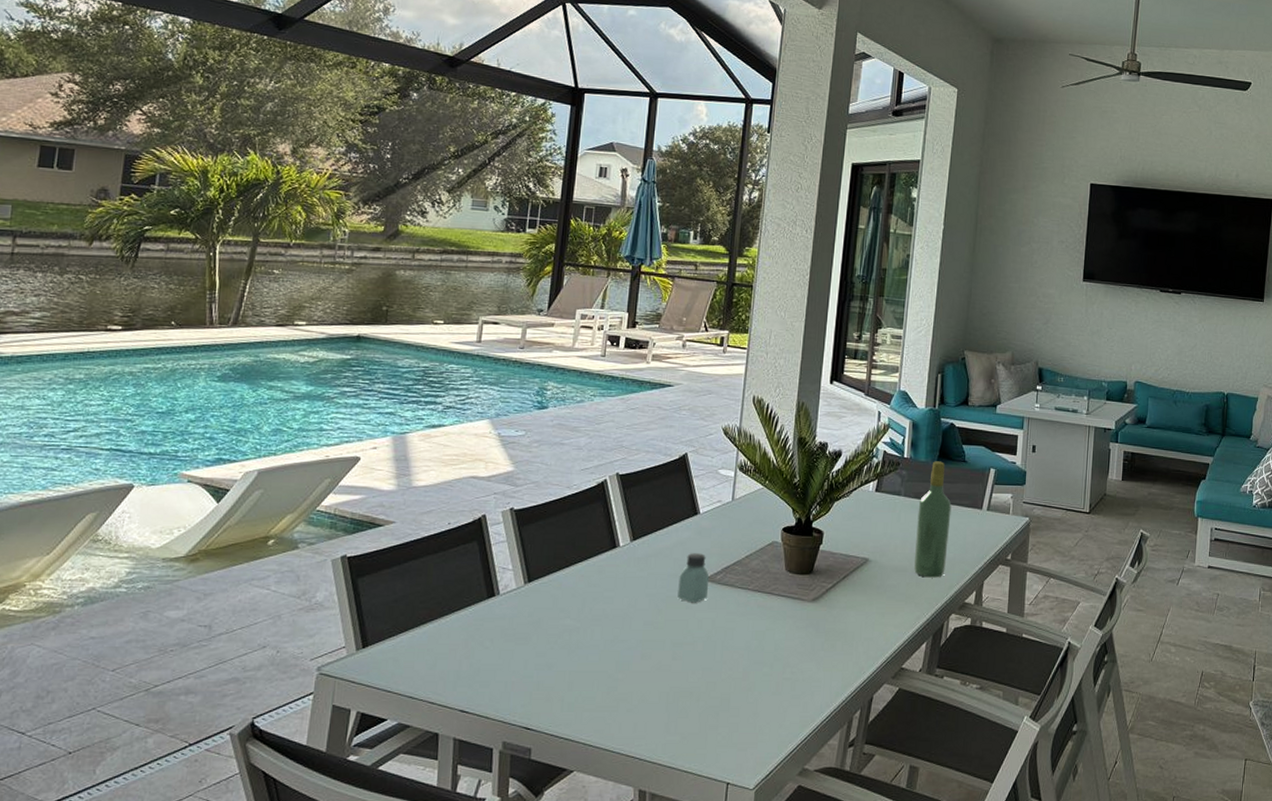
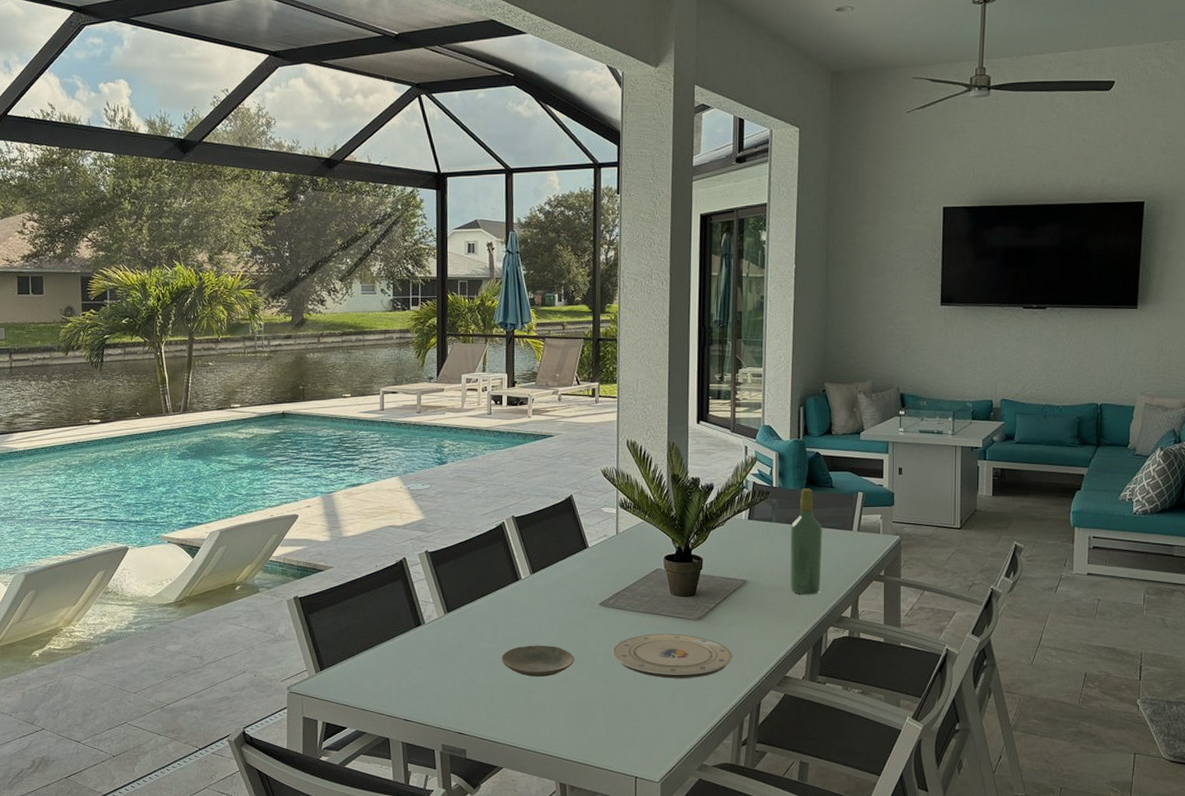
plate: none [586,624,672,662] -> present [501,645,575,677]
saltshaker: present [677,553,710,603] -> none [576,582,603,625]
plate: none [714,615,847,668] -> present [612,633,732,679]

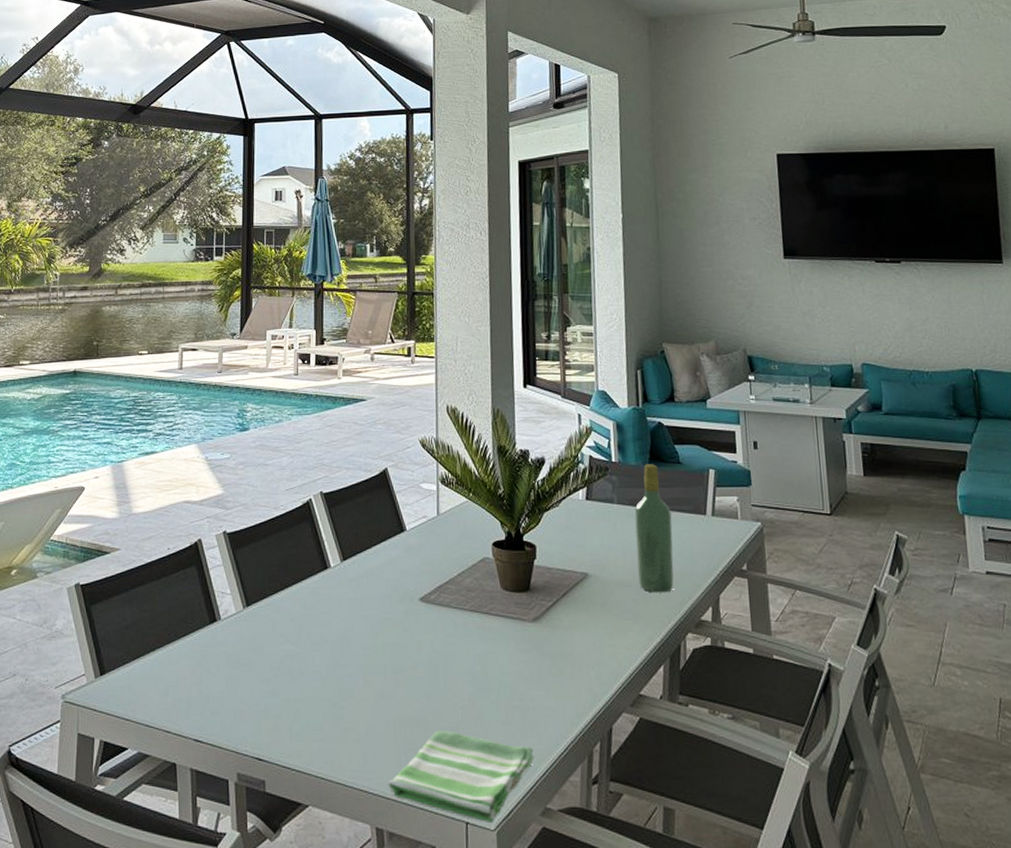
plate: present [501,645,575,677] -> none [307,649,393,689]
dish towel: none [570,708,695,776] -> present [388,731,535,823]
plate: present [612,633,732,679] -> none [435,637,576,695]

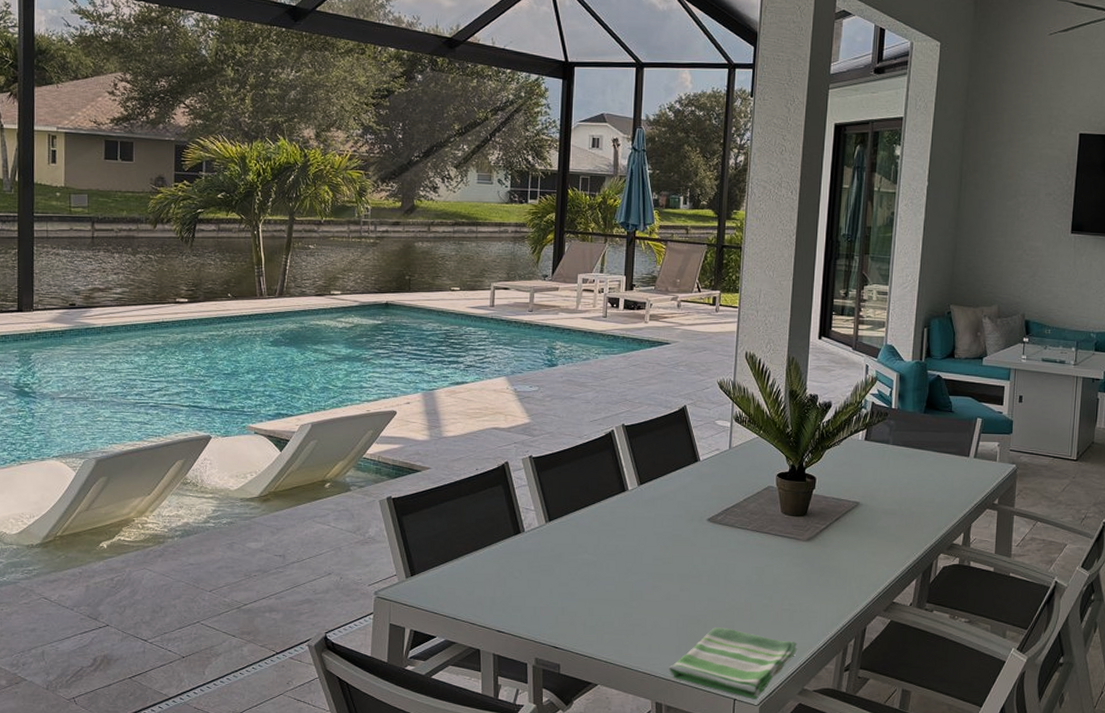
wine bottle: present [634,464,674,593] -> none [903,411,939,521]

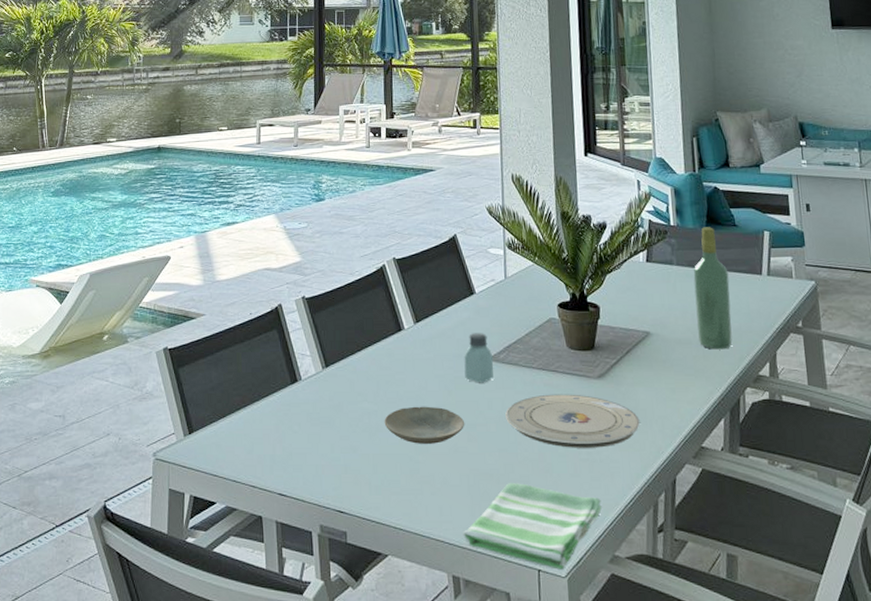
plate: none [602,559,679,592] -> present [384,406,465,444]
saltshaker: none [683,496,711,541] -> present [464,333,494,383]
plate: none [718,553,840,600] -> present [505,394,640,448]
wine bottle: none [903,411,939,521] -> present [693,227,733,350]

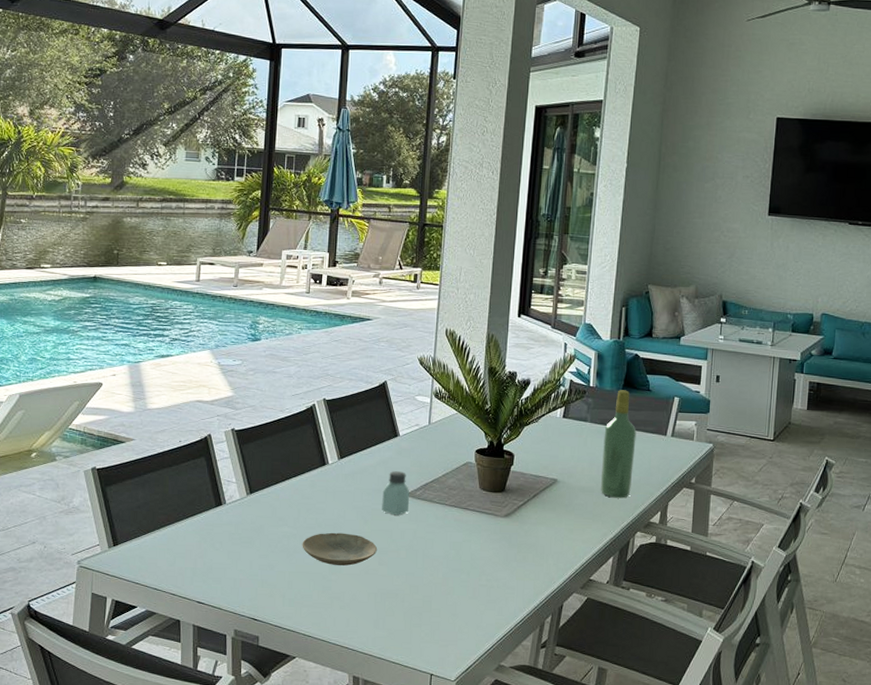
dish towel: present [463,483,603,570] -> none [366,602,495,675]
plate: present [505,394,640,448] -> none [416,528,538,576]

